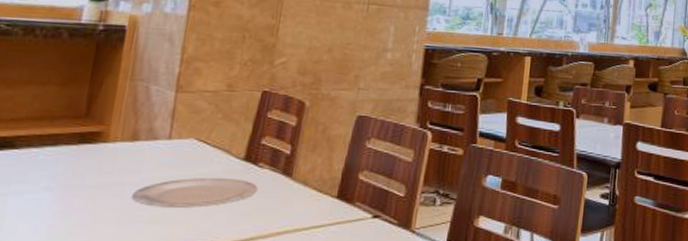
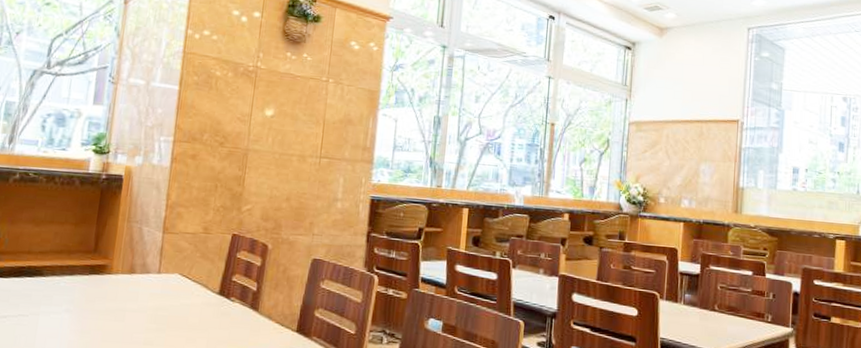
plate: present [132,177,258,208] -> none [131,307,231,334]

